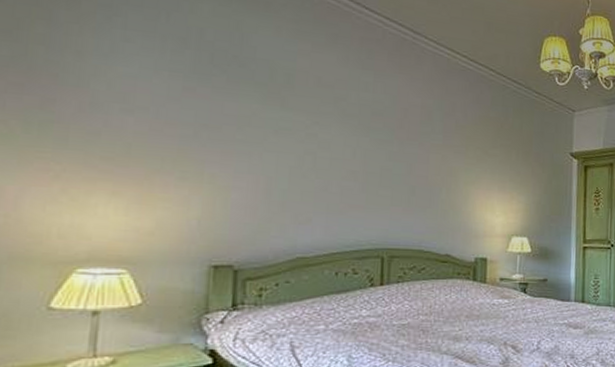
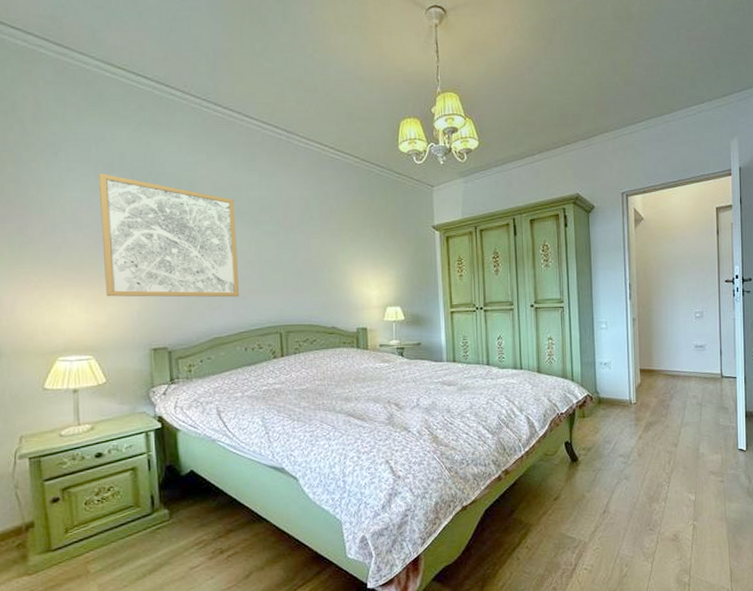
wall art: none [156,49,341,212] -> present [98,174,240,298]

